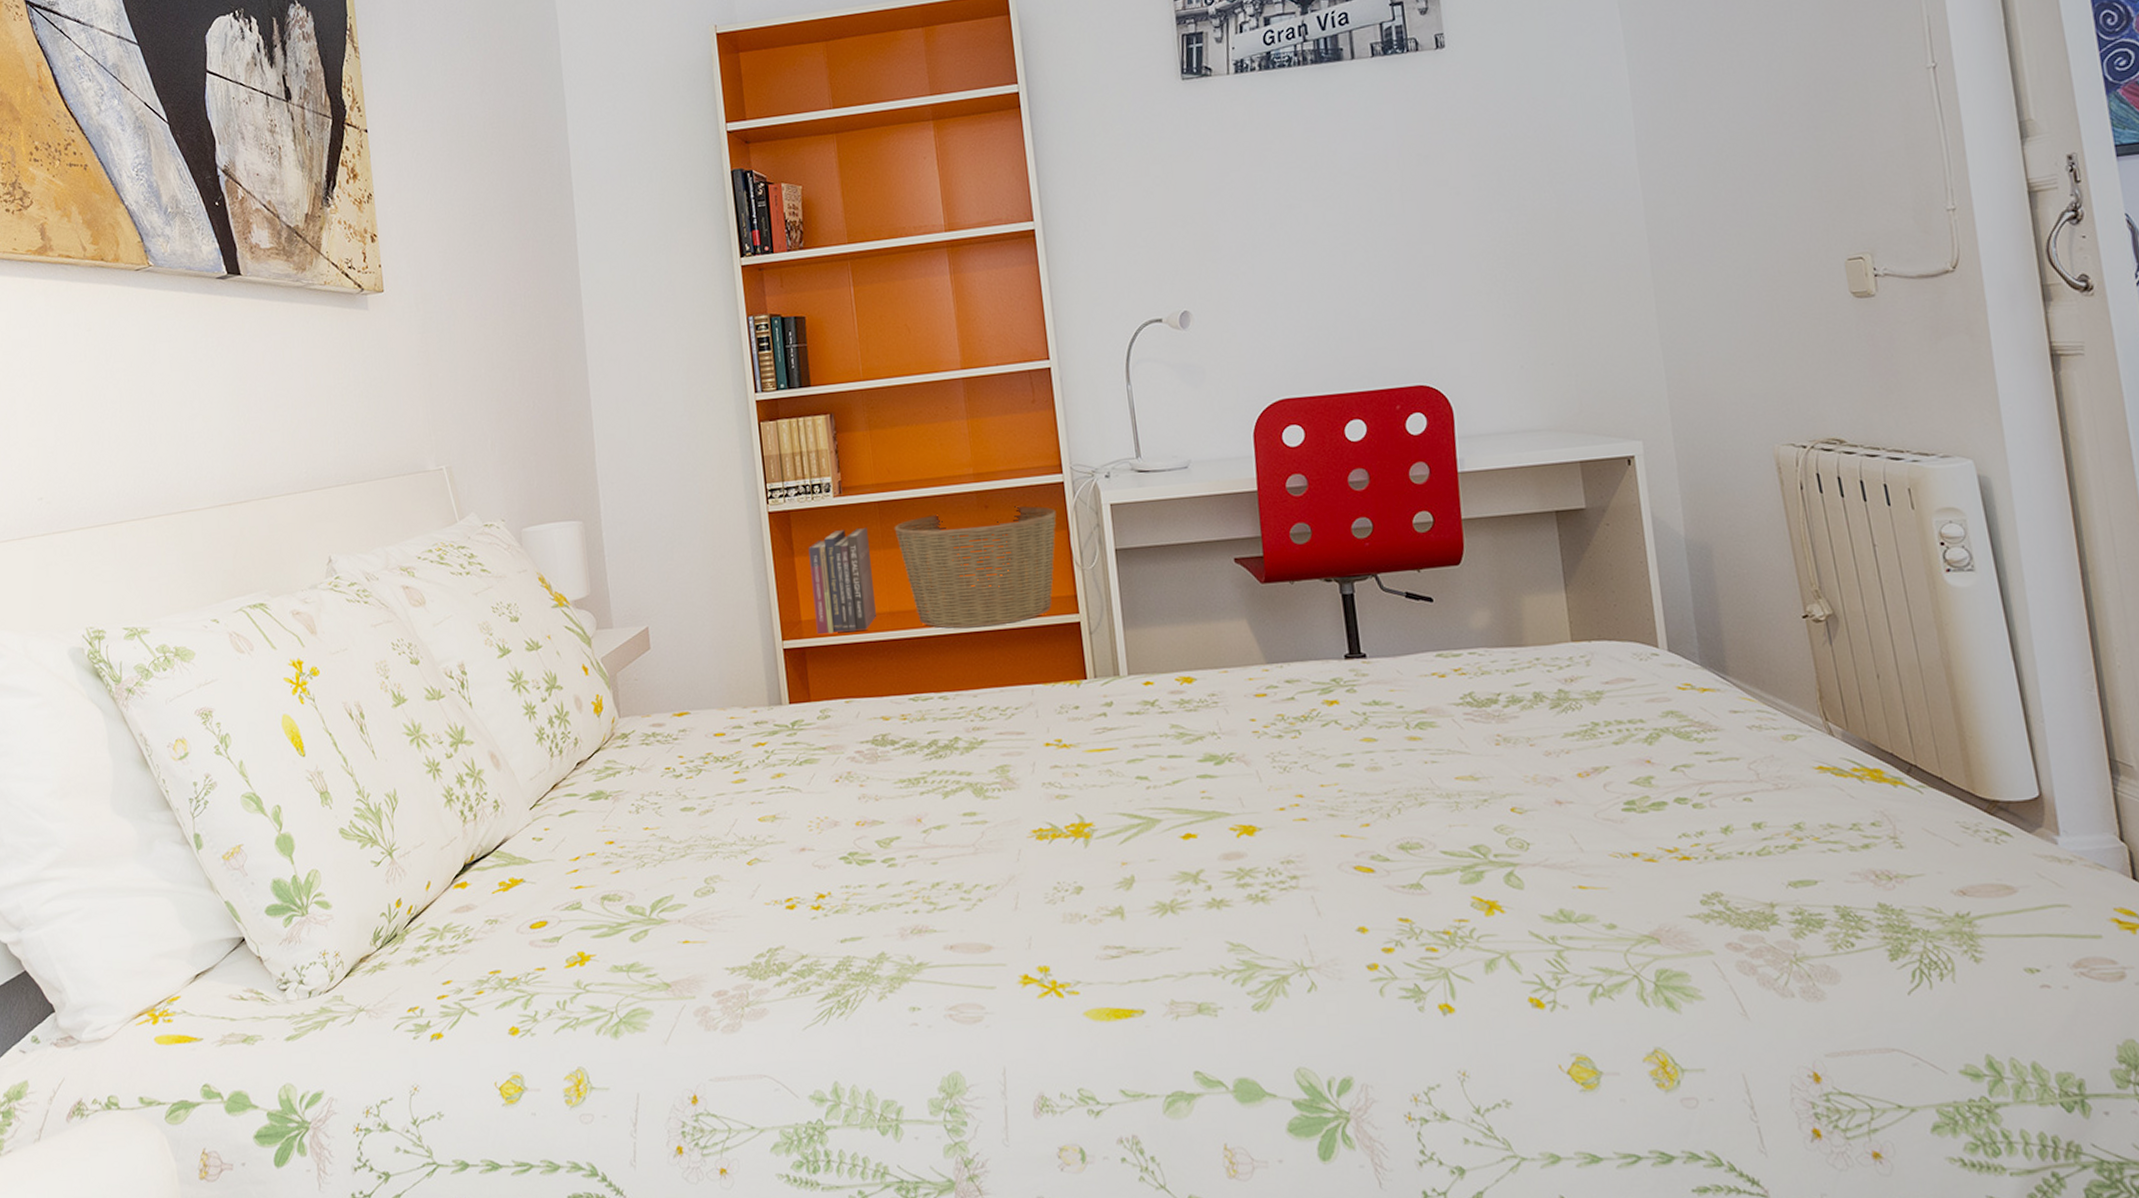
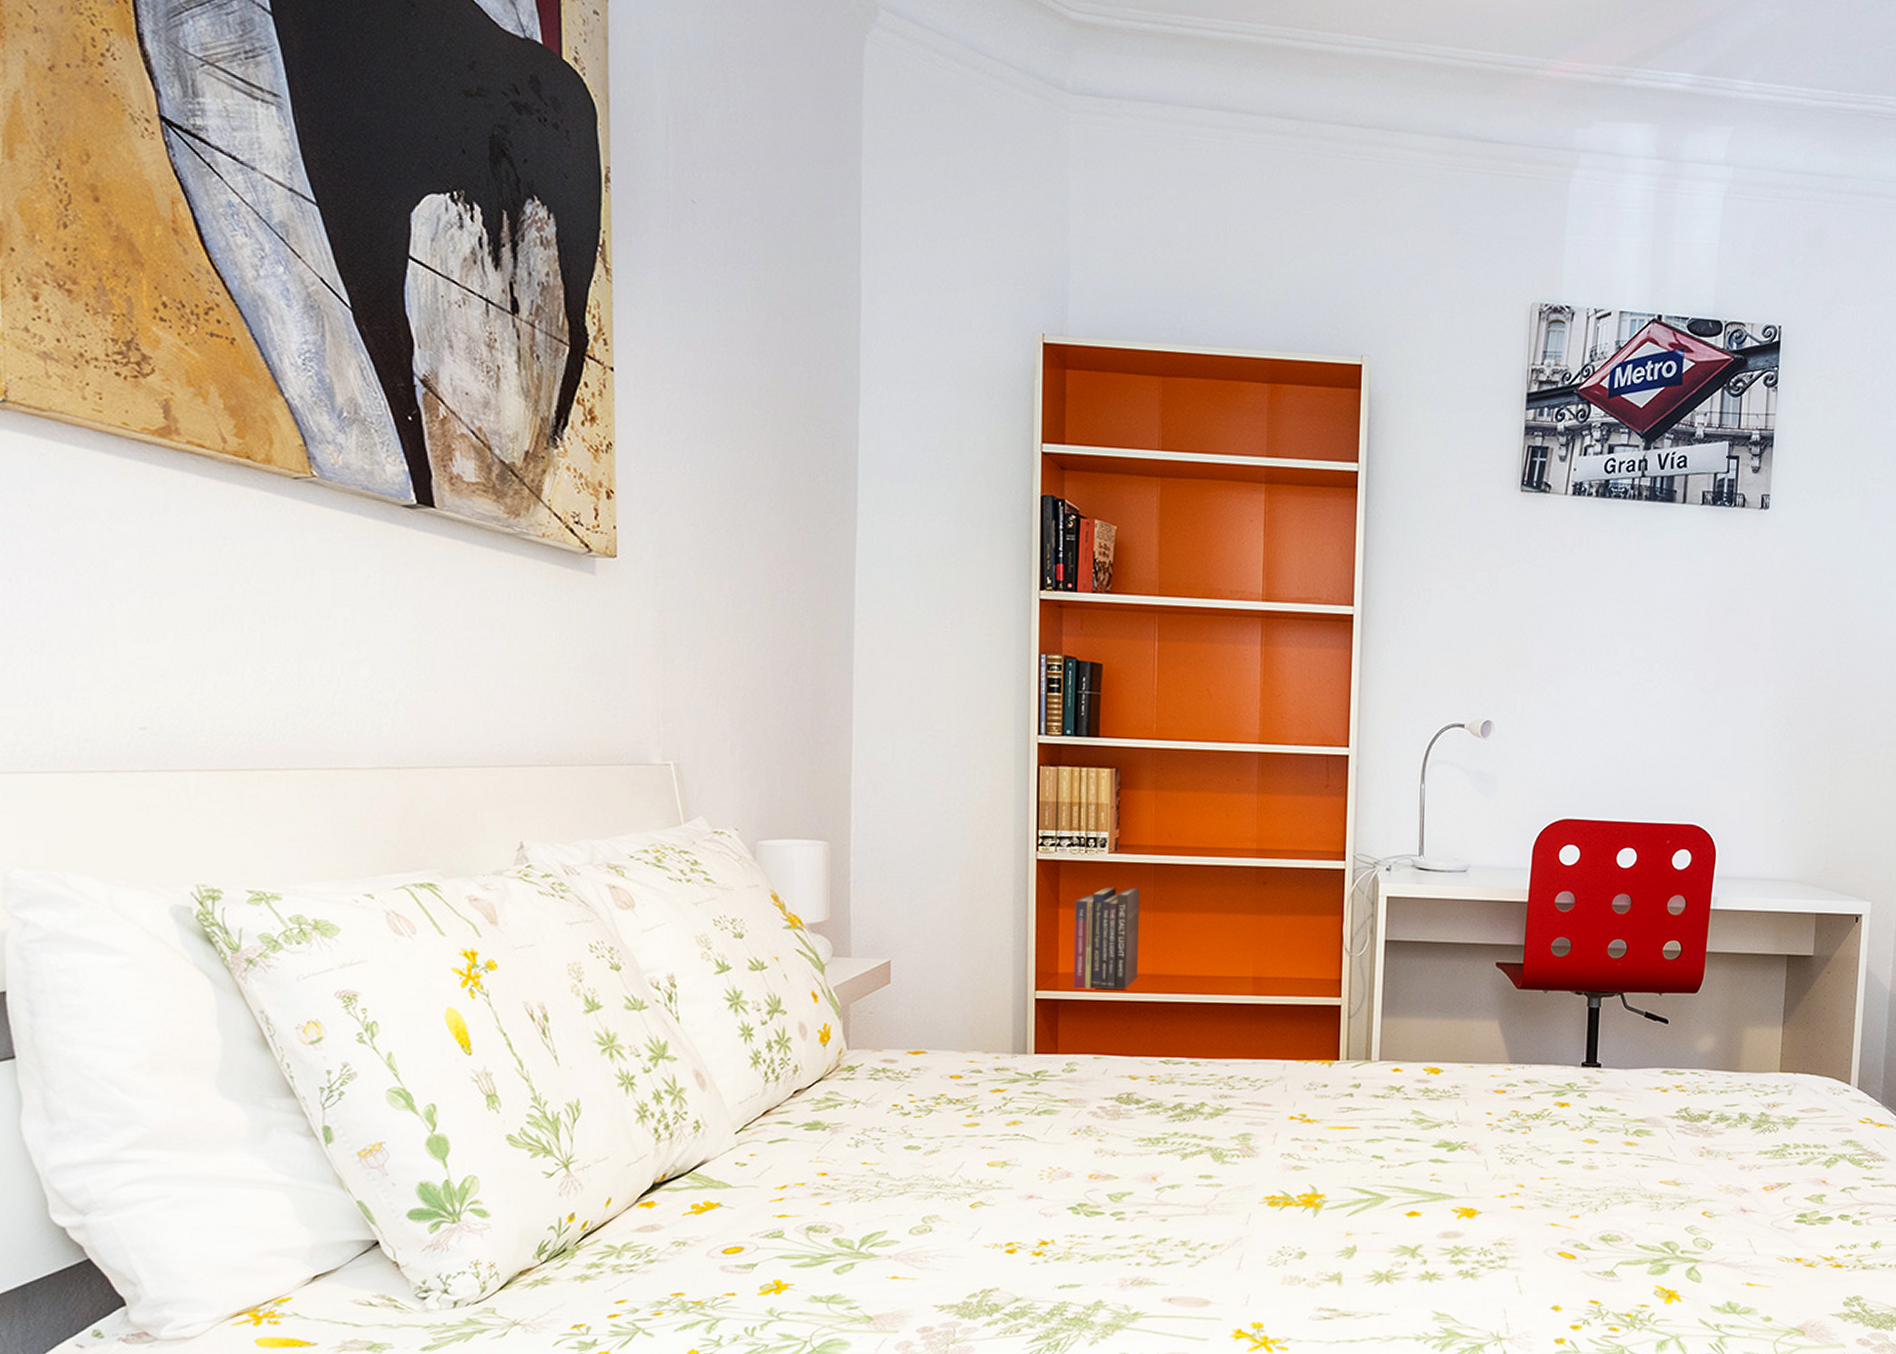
basket: present [894,506,1056,628] -> none [1167,884,1333,1000]

